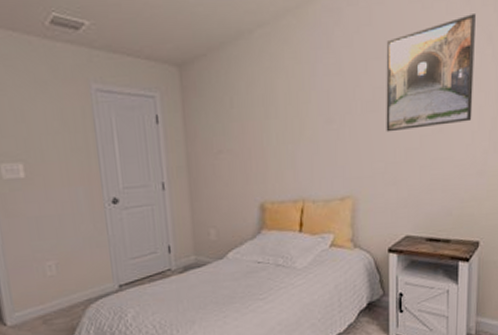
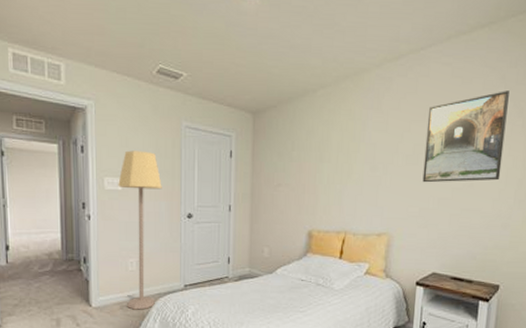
lamp: none [18,125,87,323] -> present [118,150,162,310]

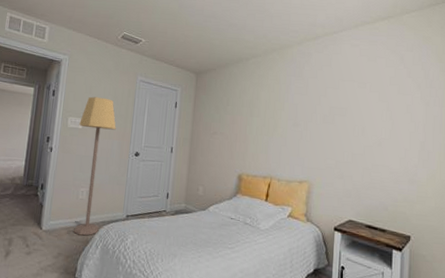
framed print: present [422,91,509,183] -> none [338,69,408,142]

